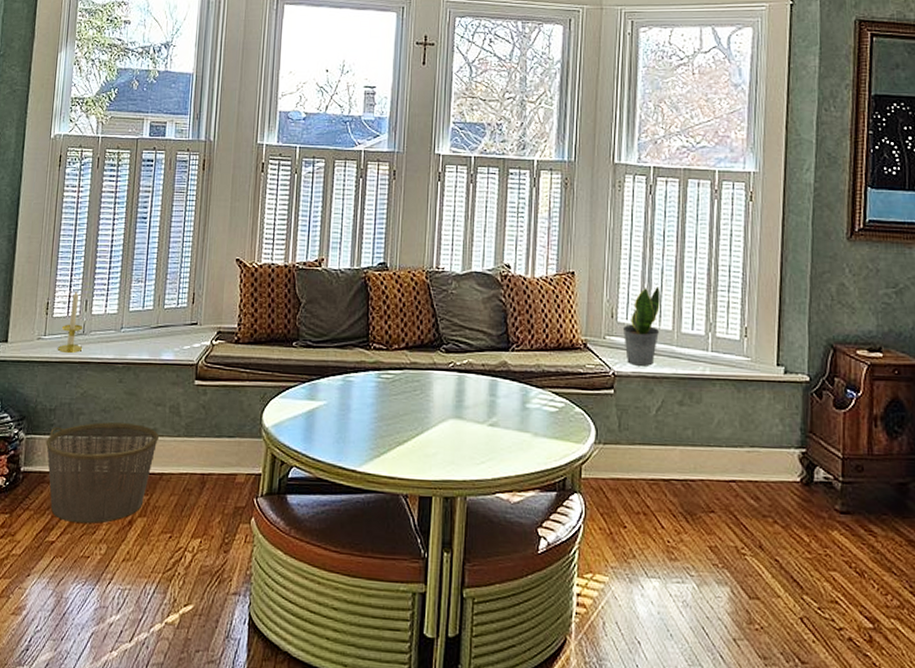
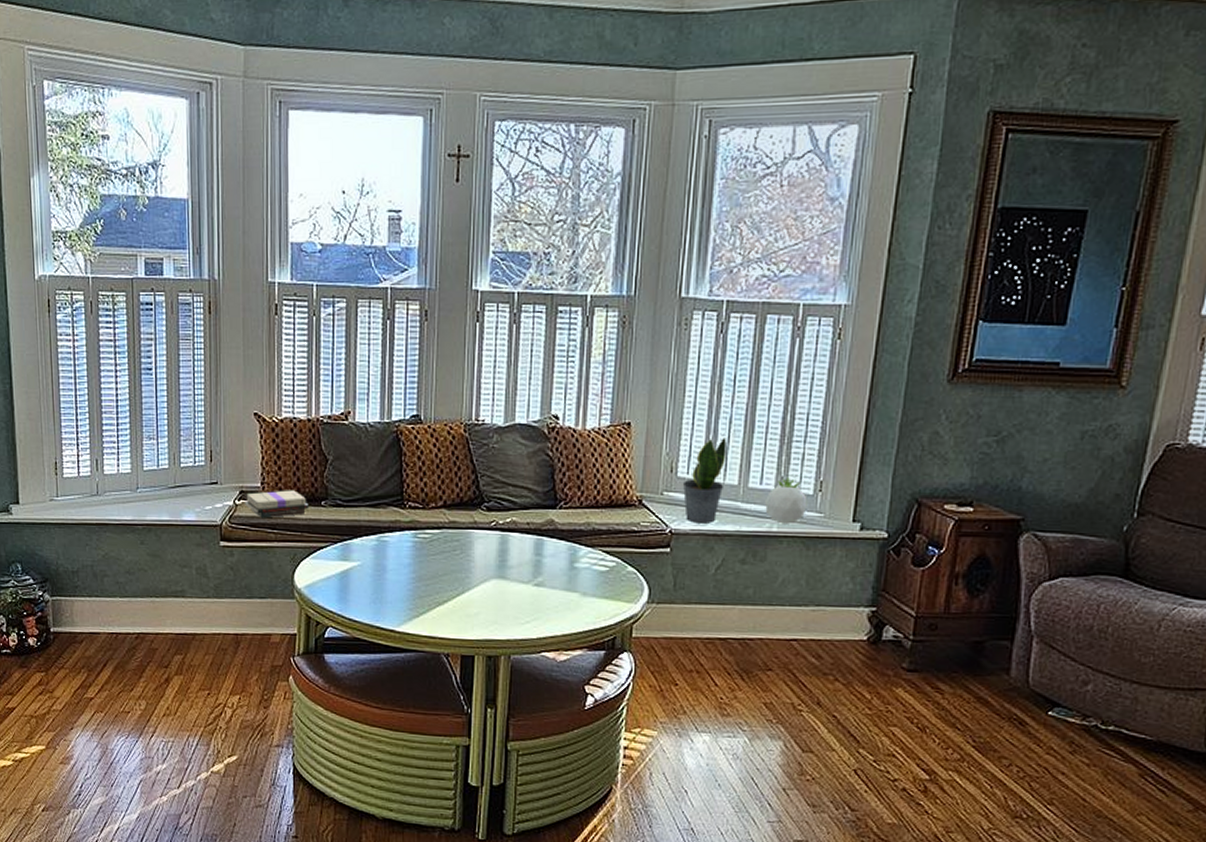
basket: present [45,422,159,524] -> none [72,584,187,682]
candle: present [58,290,83,354] -> none [73,449,99,515]
books: none [221,331,281,358] -> present [245,490,309,518]
succulent plant: none [697,324,735,368] -> present [765,478,808,525]

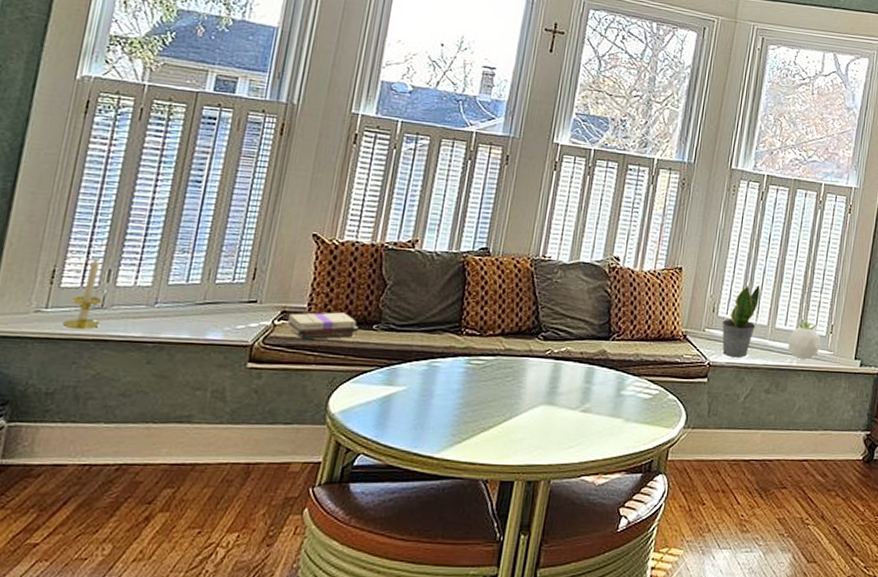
candle: none [73,449,99,515] -> present [64,258,103,330]

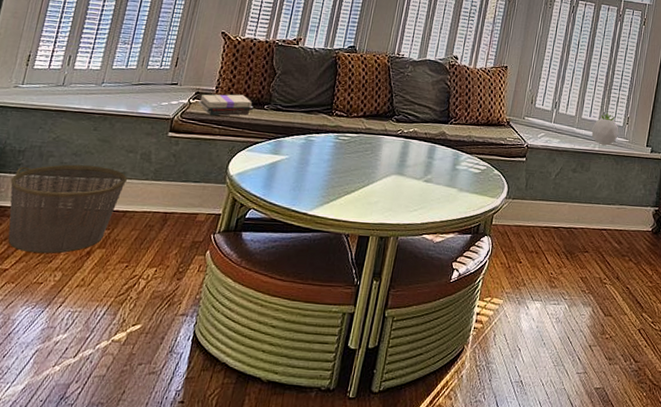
basket: none [36,408,195,522] -> present [8,164,127,254]
candle: present [64,258,103,330] -> none [35,46,64,103]
potted plant: present [721,285,760,358] -> none [538,82,570,142]

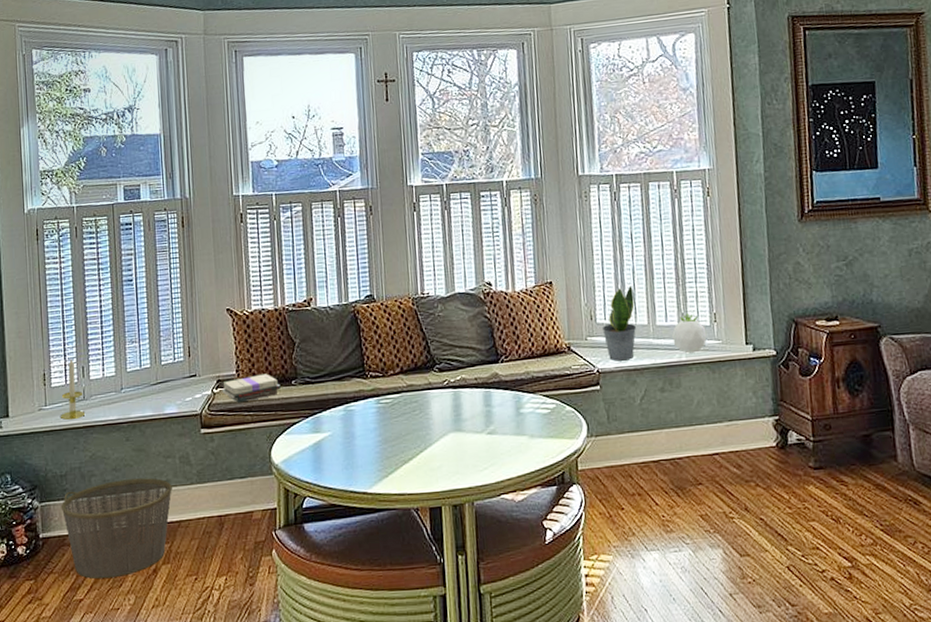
candle: none [35,46,64,103] -> present [61,358,86,421]
potted plant: none [538,82,570,142] -> present [602,286,637,361]

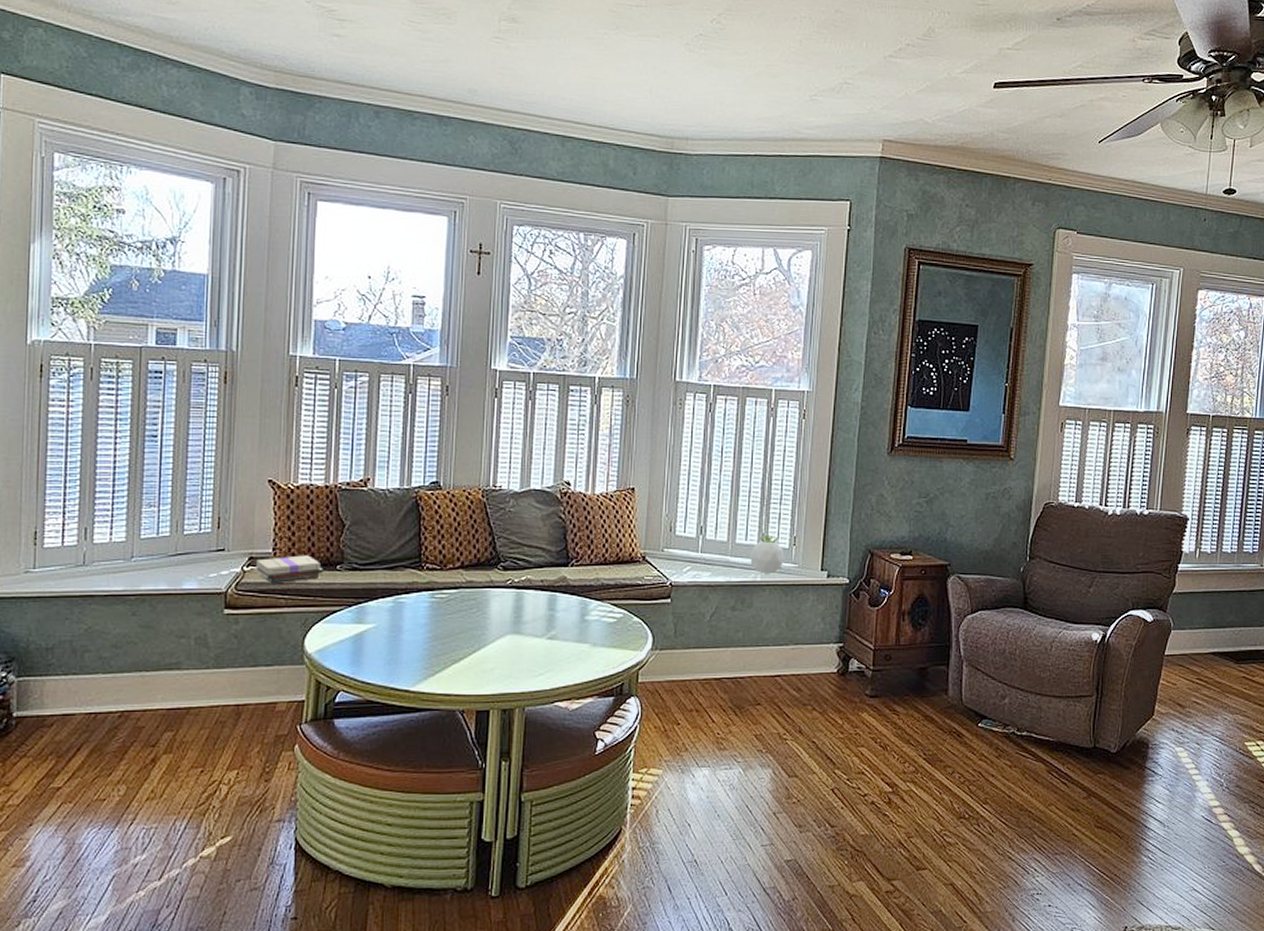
candle: present [61,358,86,421] -> none [52,517,84,587]
basket: present [61,478,172,579] -> none [43,658,183,766]
potted plant: present [602,286,637,361] -> none [680,501,717,576]

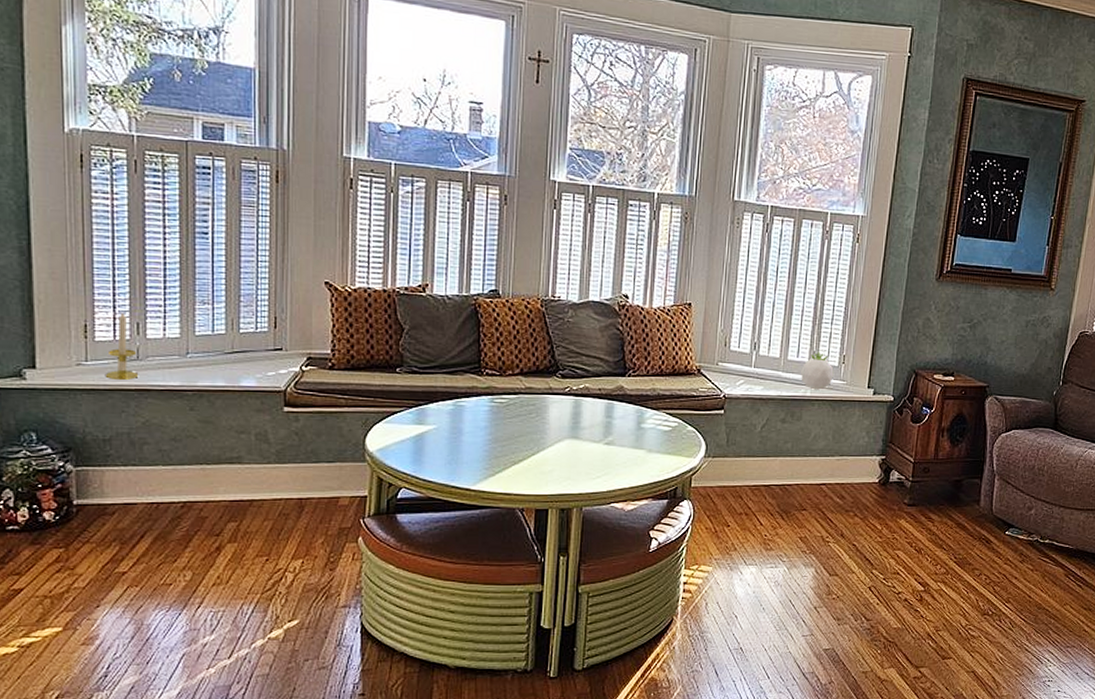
candle: none [52,517,84,587] -> present [106,312,139,381]
books: present [253,555,323,584] -> none [312,357,383,384]

